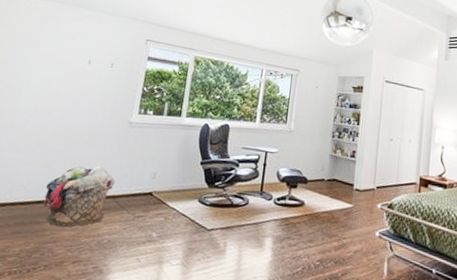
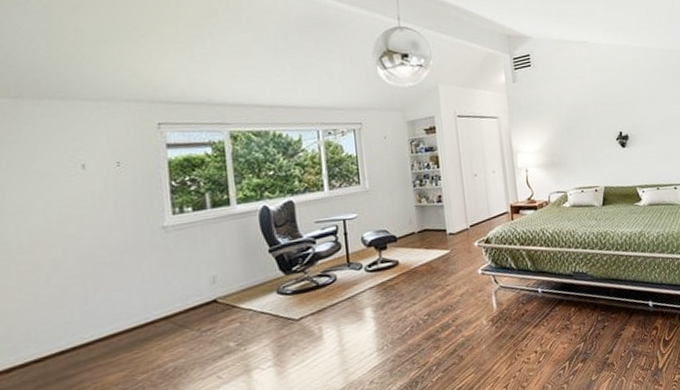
laundry basket: present [43,165,115,228] -> none [66,287,164,374]

